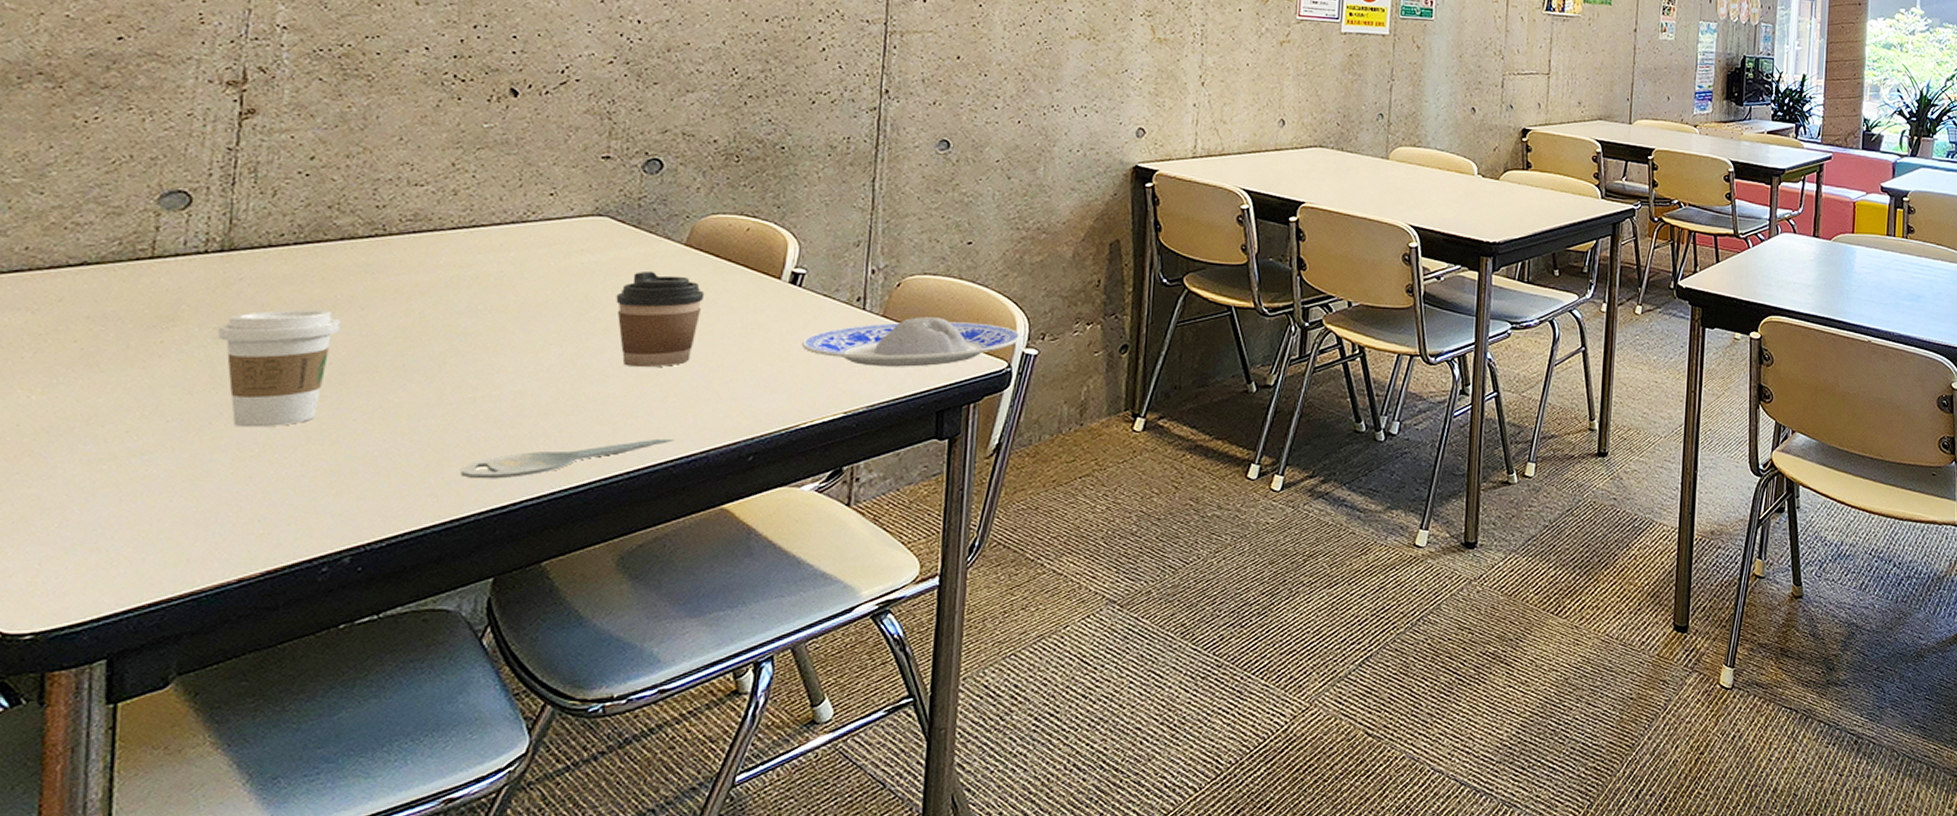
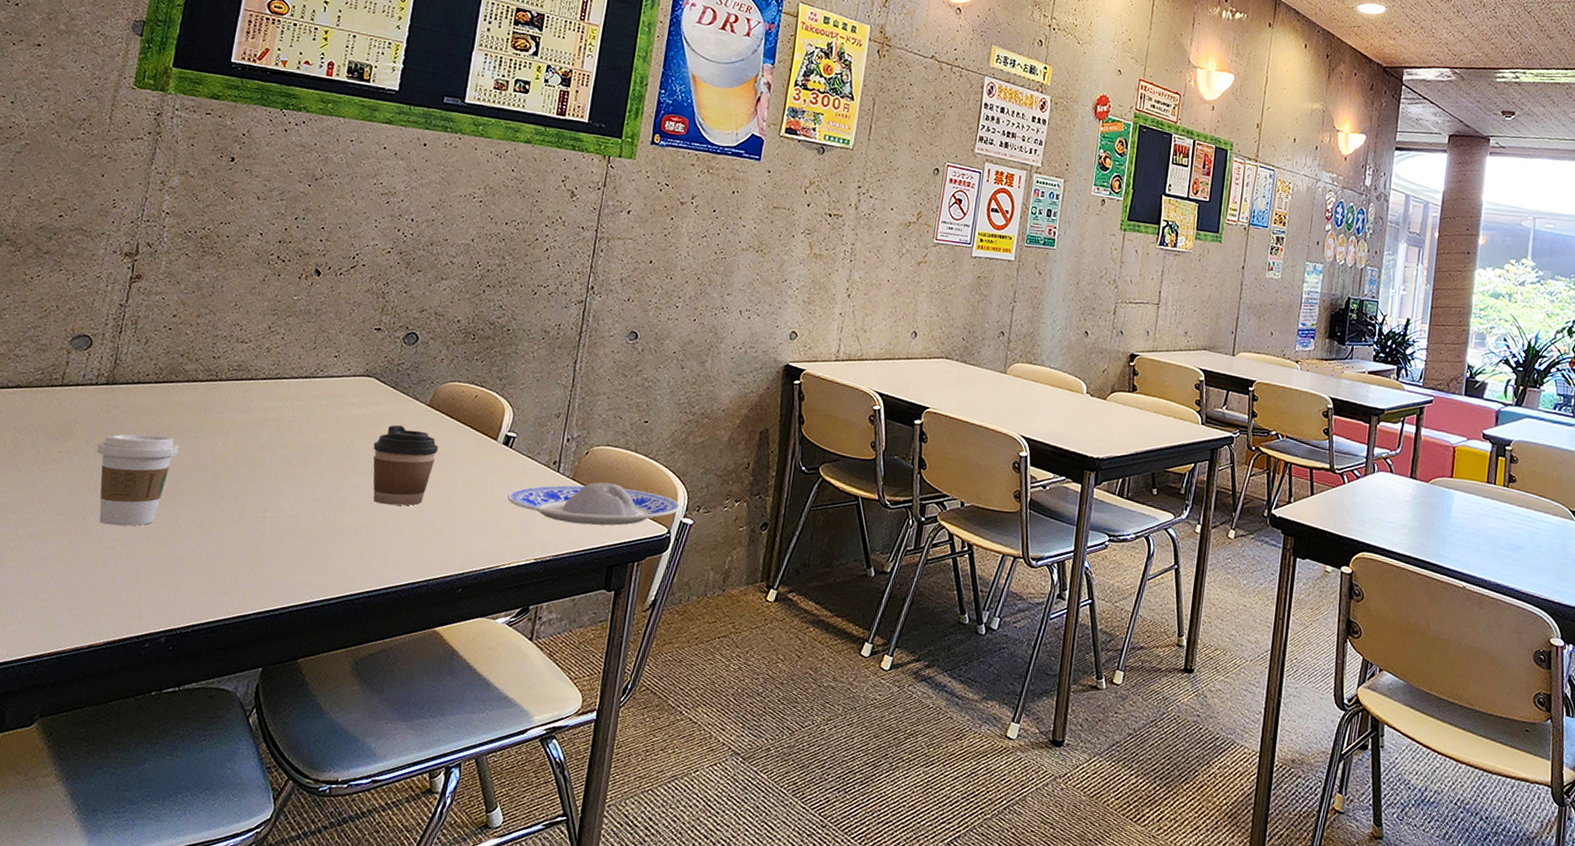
key: present [460,438,675,479] -> none [248,565,405,587]

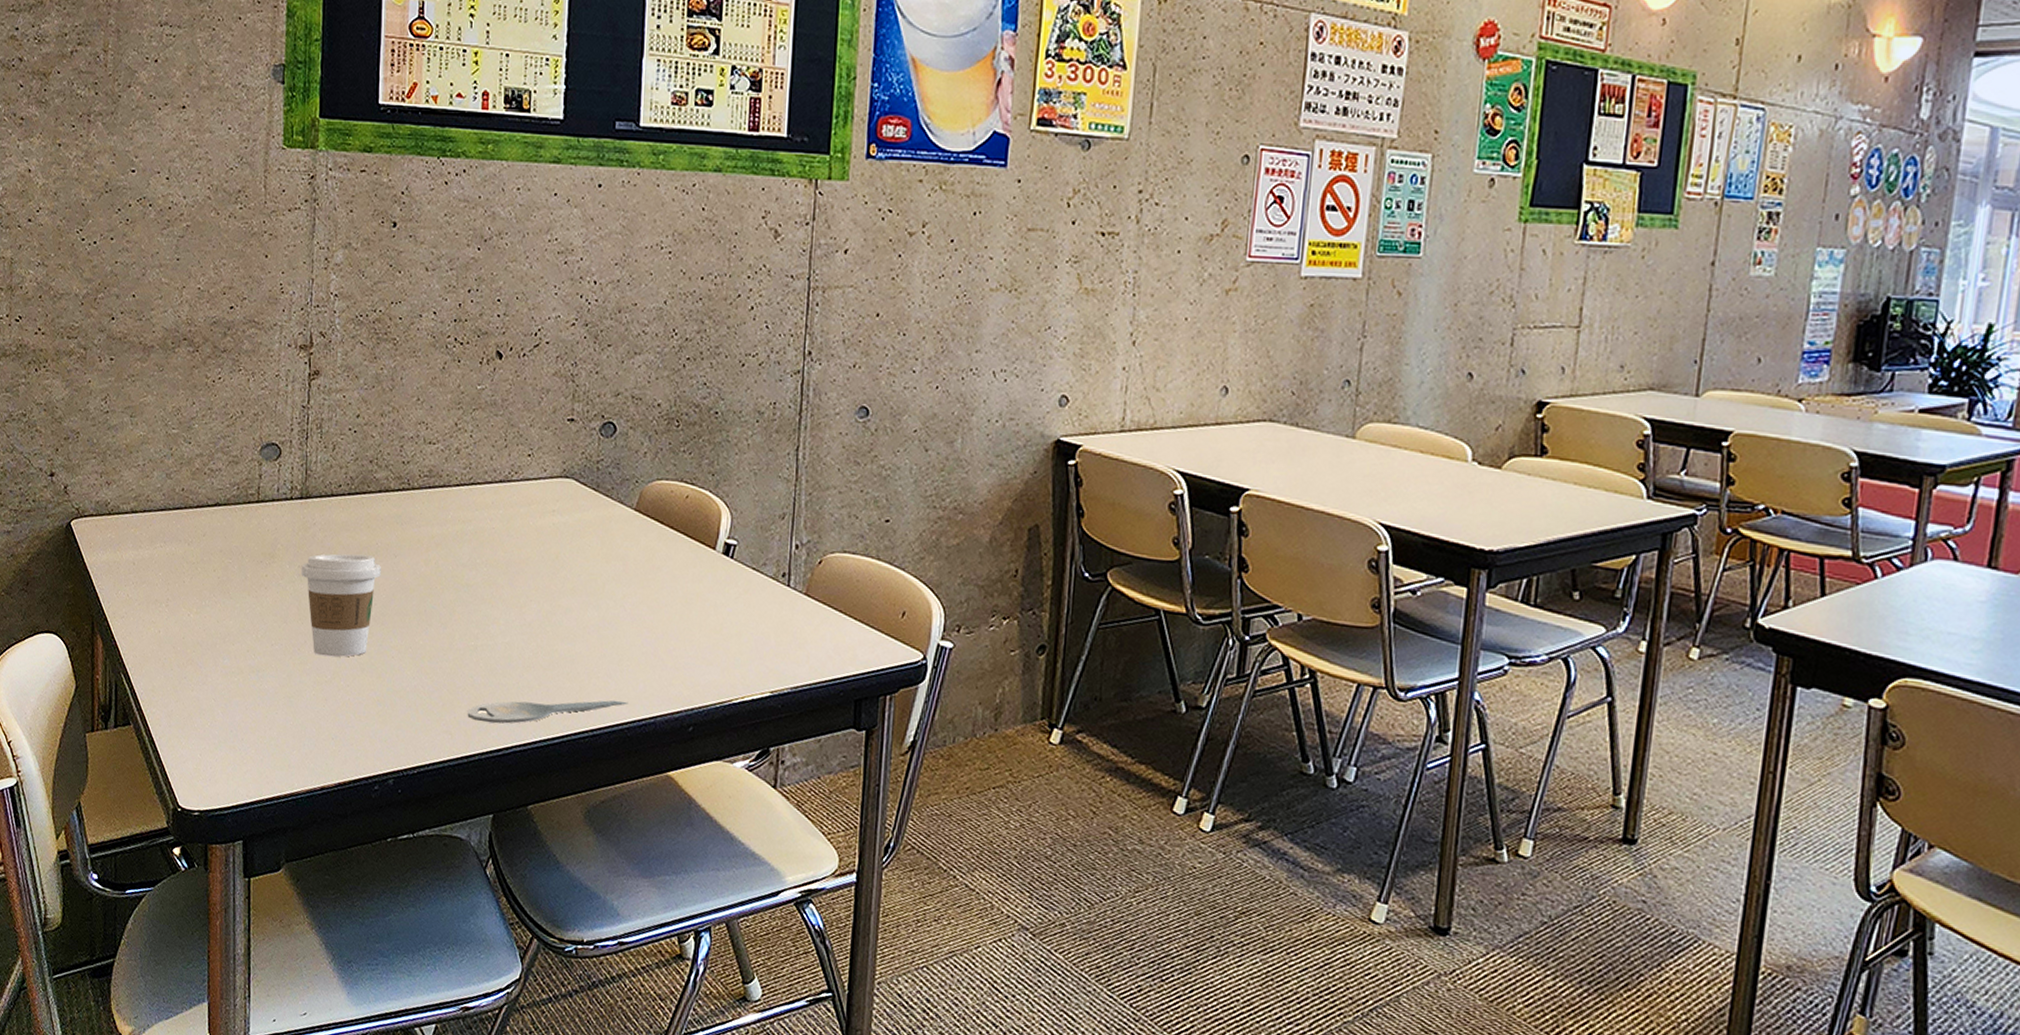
key: none [248,565,405,587] -> present [467,700,629,724]
coffee cup: present [373,424,439,506] -> none [580,534,652,630]
plate: present [507,482,681,526] -> none [733,597,936,651]

